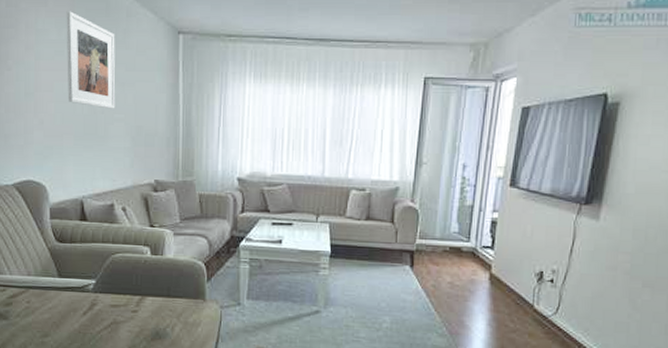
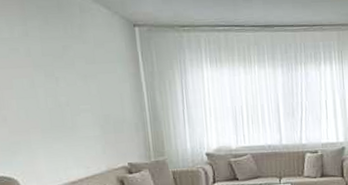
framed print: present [66,11,116,109] -> none [16,9,80,101]

